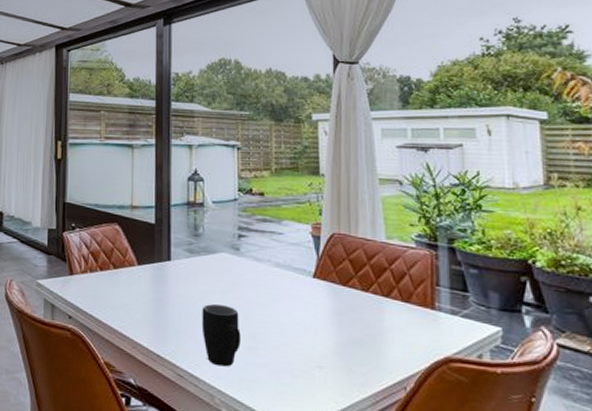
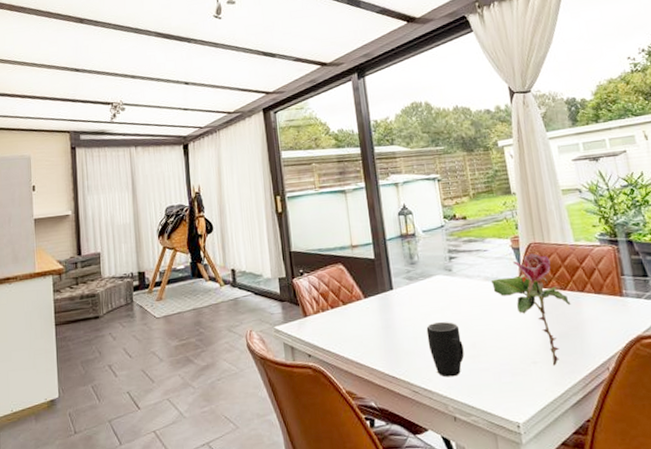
flower: none [282,245,372,375] -> present [490,253,571,366]

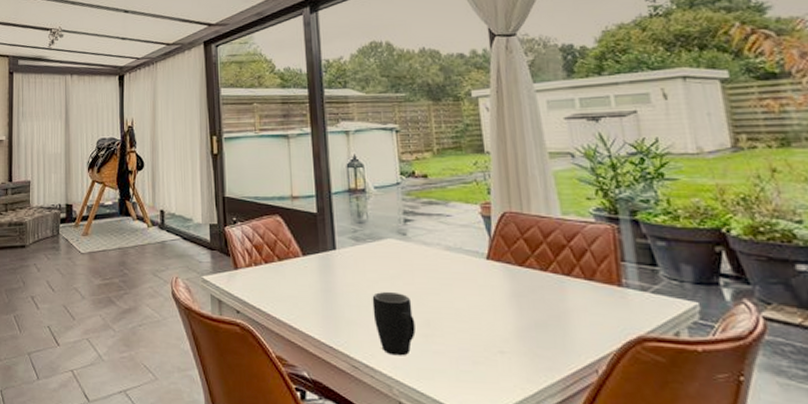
flower: present [490,253,571,366] -> none [453,224,553,359]

